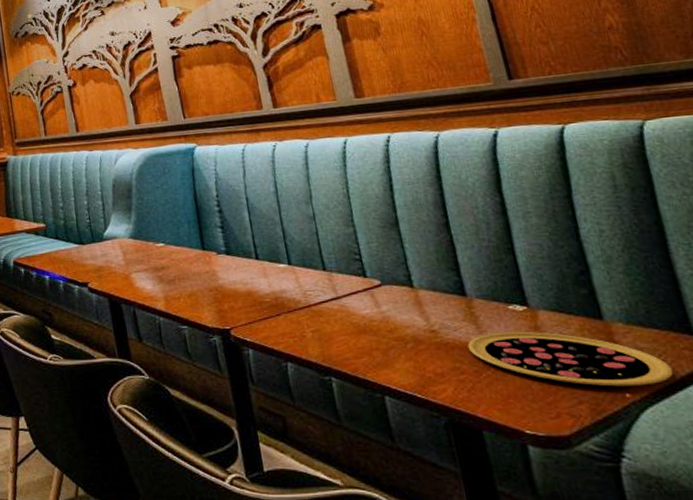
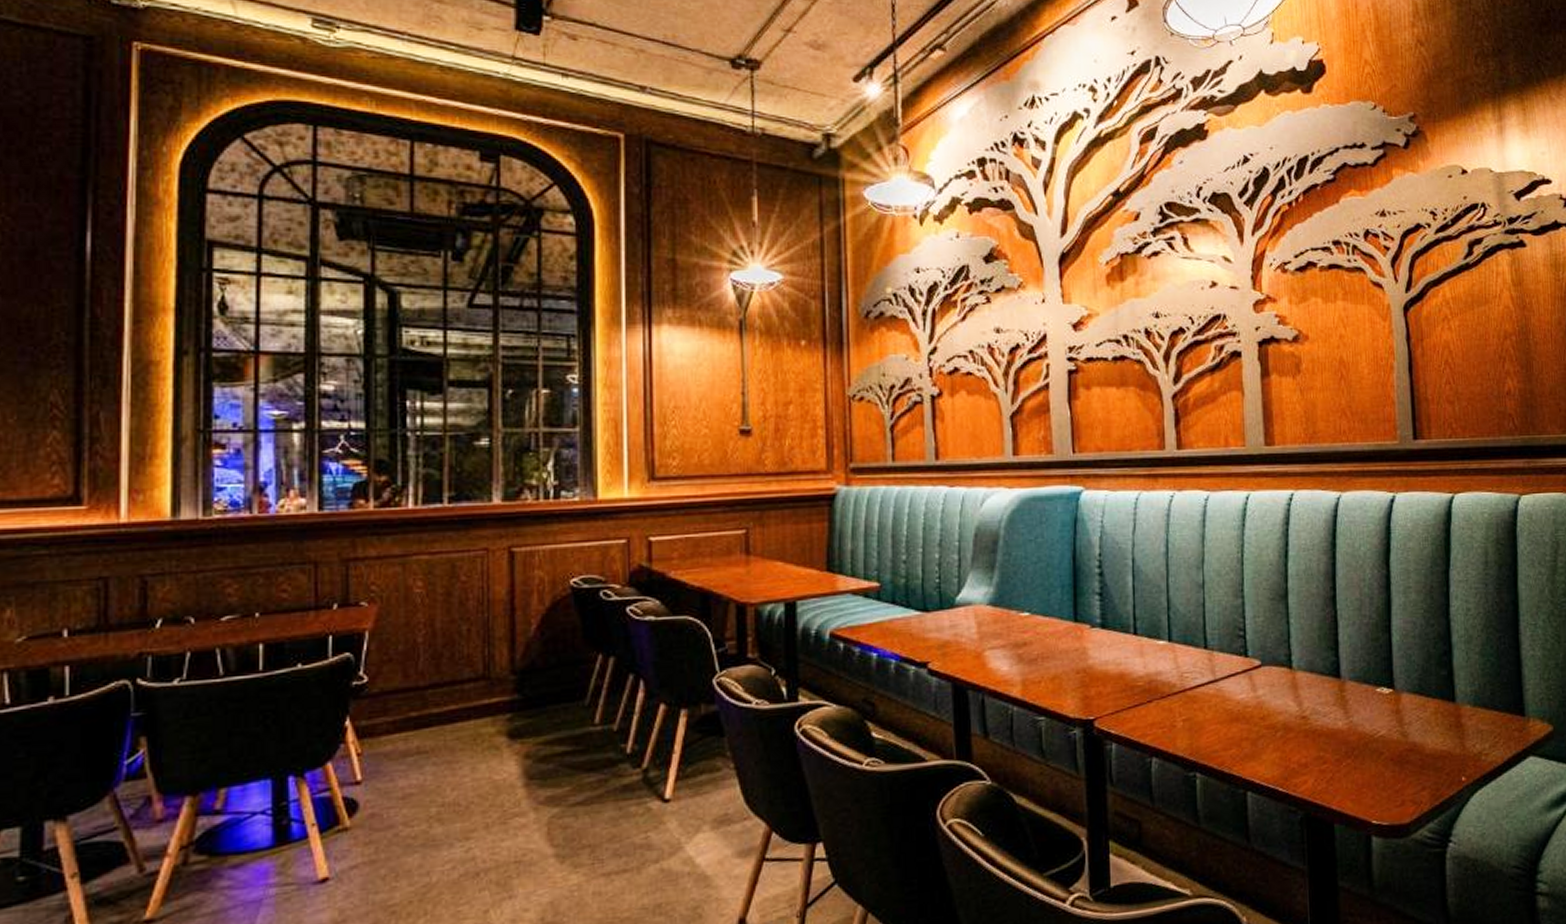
pizza: present [467,331,674,387] -> none [1333,715,1503,771]

